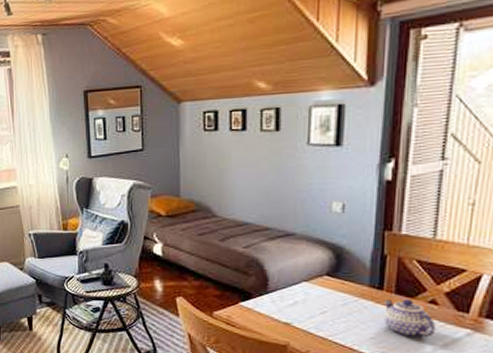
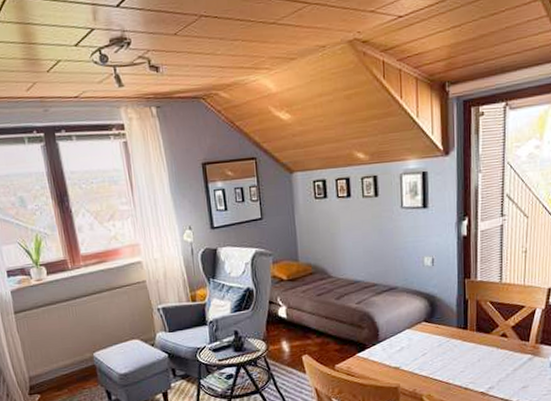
teapot: present [384,299,437,337] -> none [469,335,508,367]

